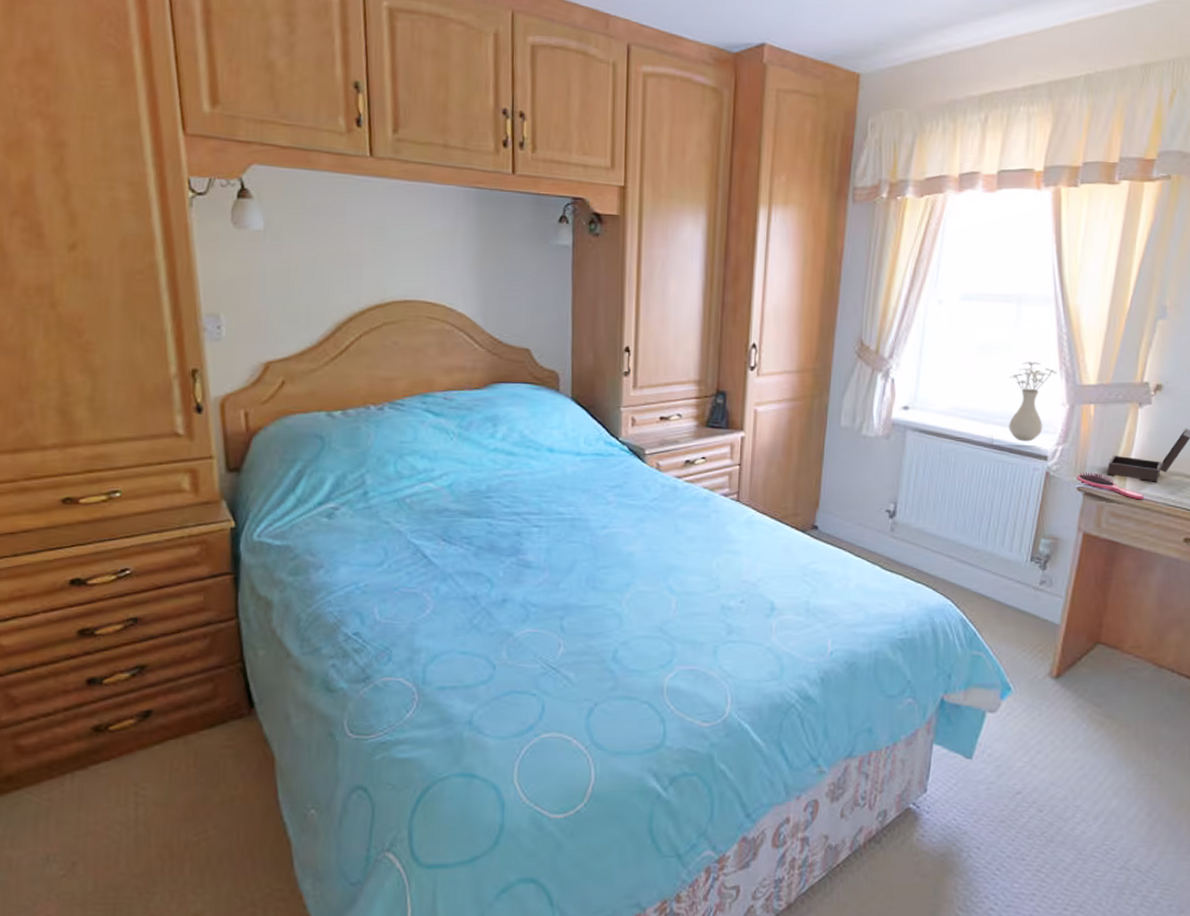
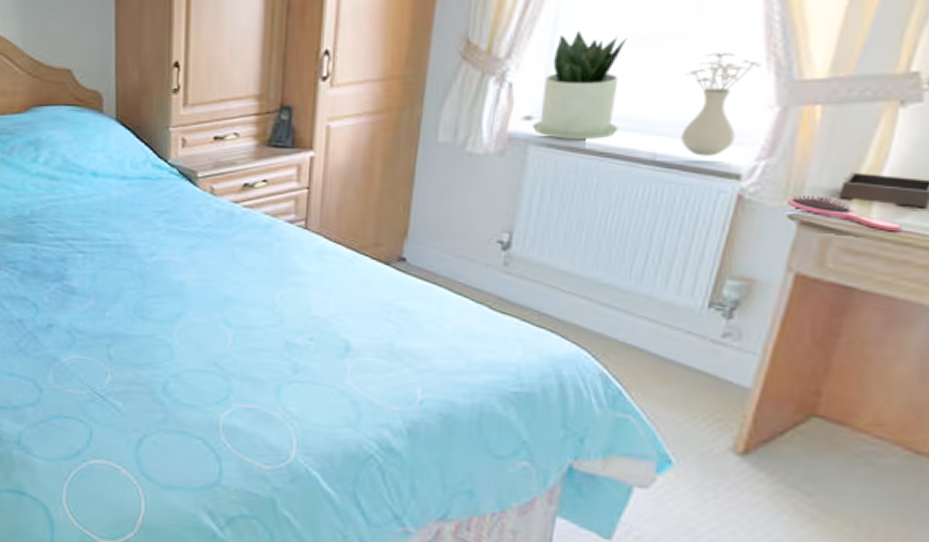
planter: none [908,338,972,426] -> present [531,30,628,139]

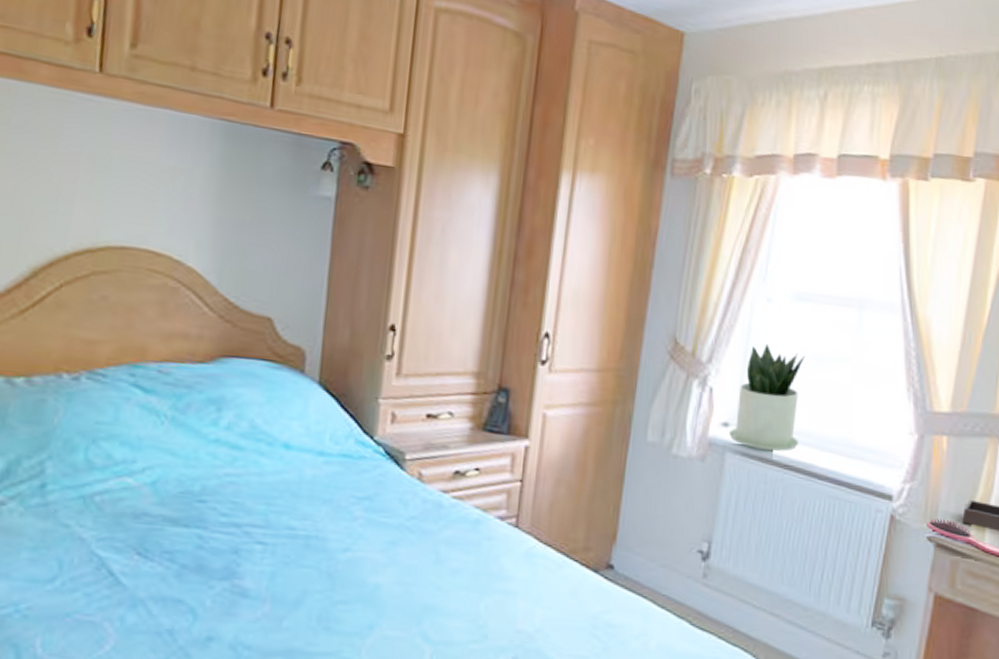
vase: present [681,53,762,156] -> none [847,379,904,477]

